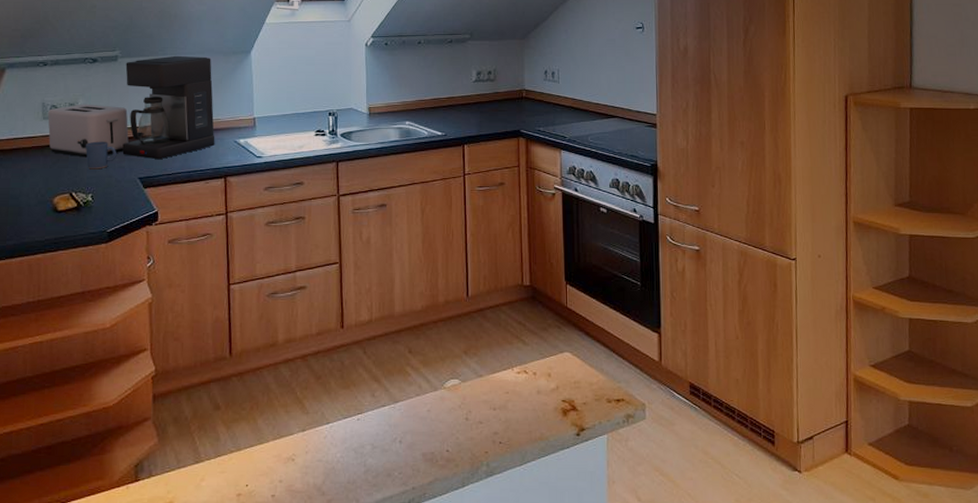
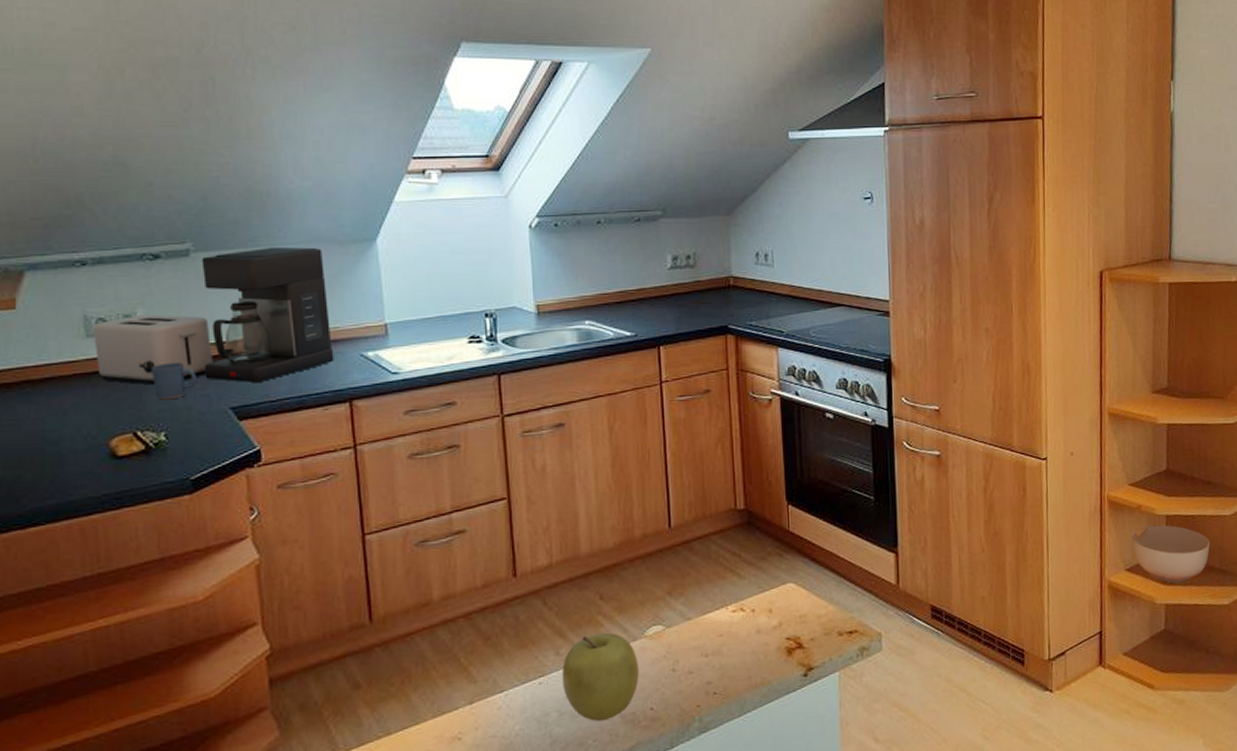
fruit: none [375,381,438,457] -> present [561,632,639,722]
bowl: none [875,327,953,382] -> present [1131,525,1211,584]

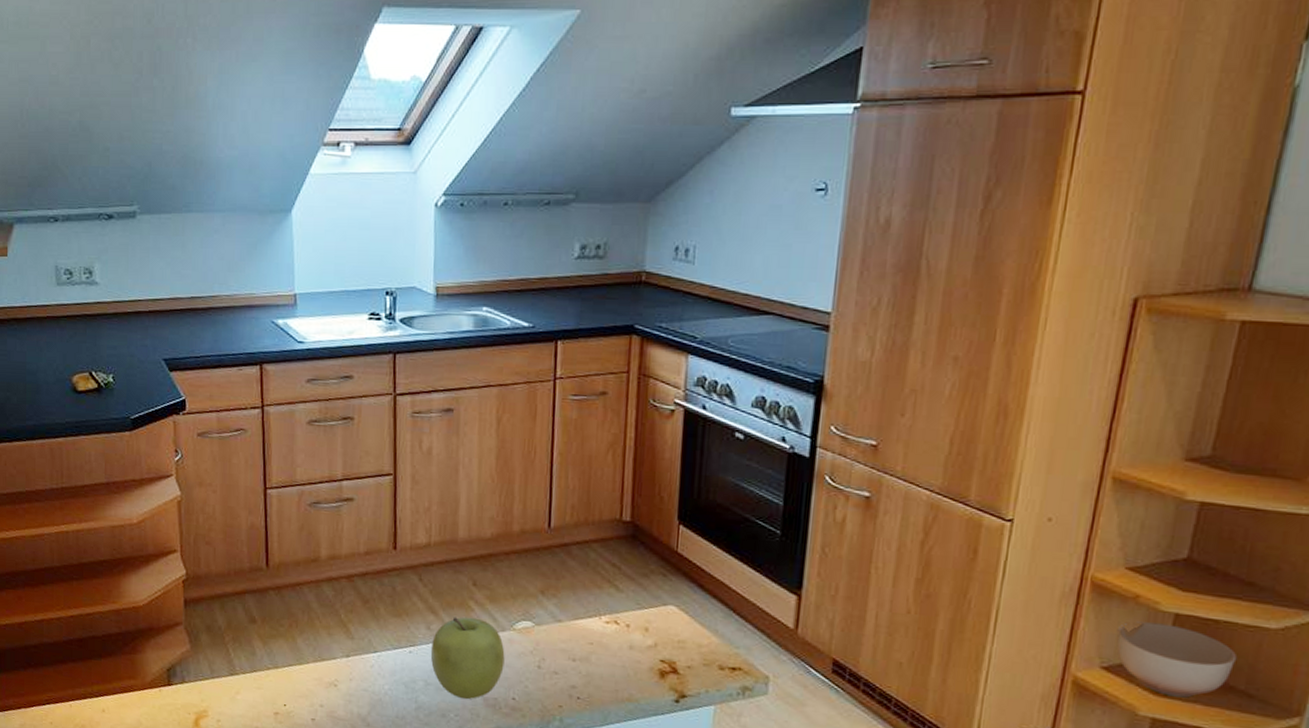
toaster: present [93,314,213,385] -> none [62,268,151,332]
mug: present [150,362,196,400] -> none [103,313,138,347]
coffee maker: present [201,246,334,383] -> none [144,213,249,339]

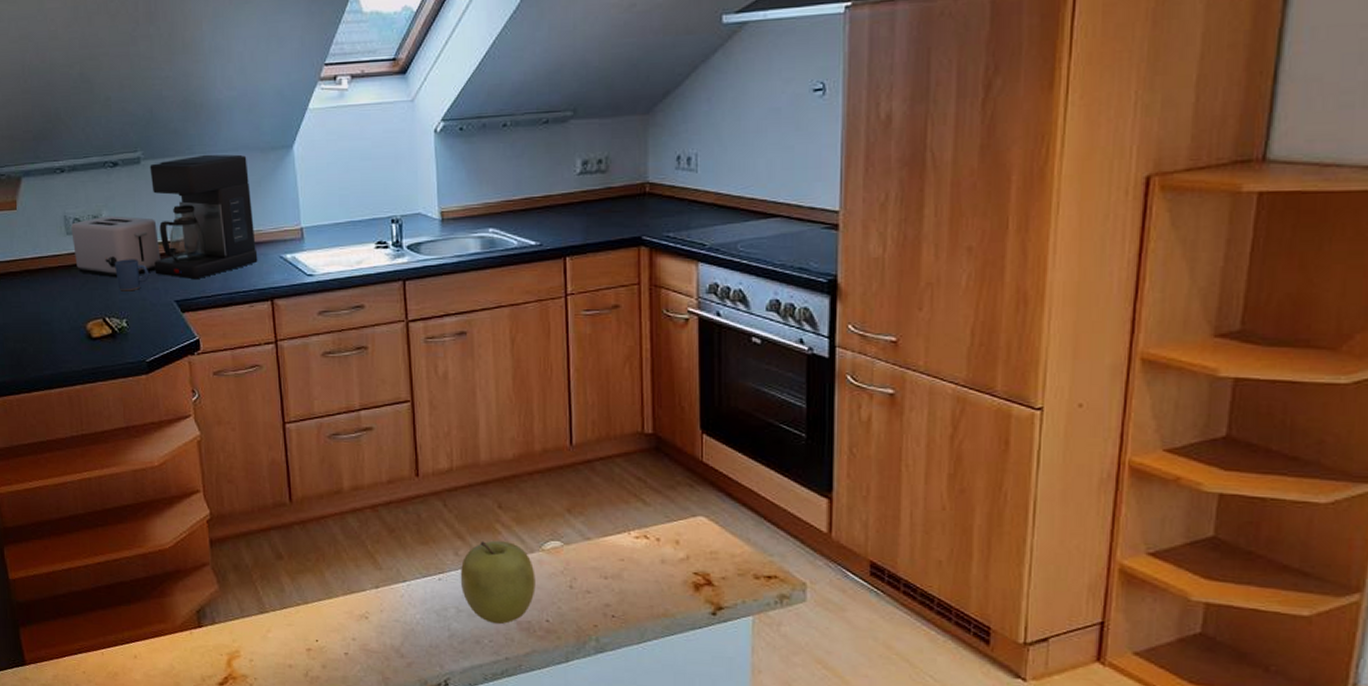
toaster: none [62,268,151,332] -> present [71,215,161,278]
mug: none [103,313,138,347] -> present [114,259,149,291]
coffee maker: none [144,213,249,339] -> present [149,154,258,280]
bowl: present [1116,621,1238,698] -> none [1160,504,1289,580]

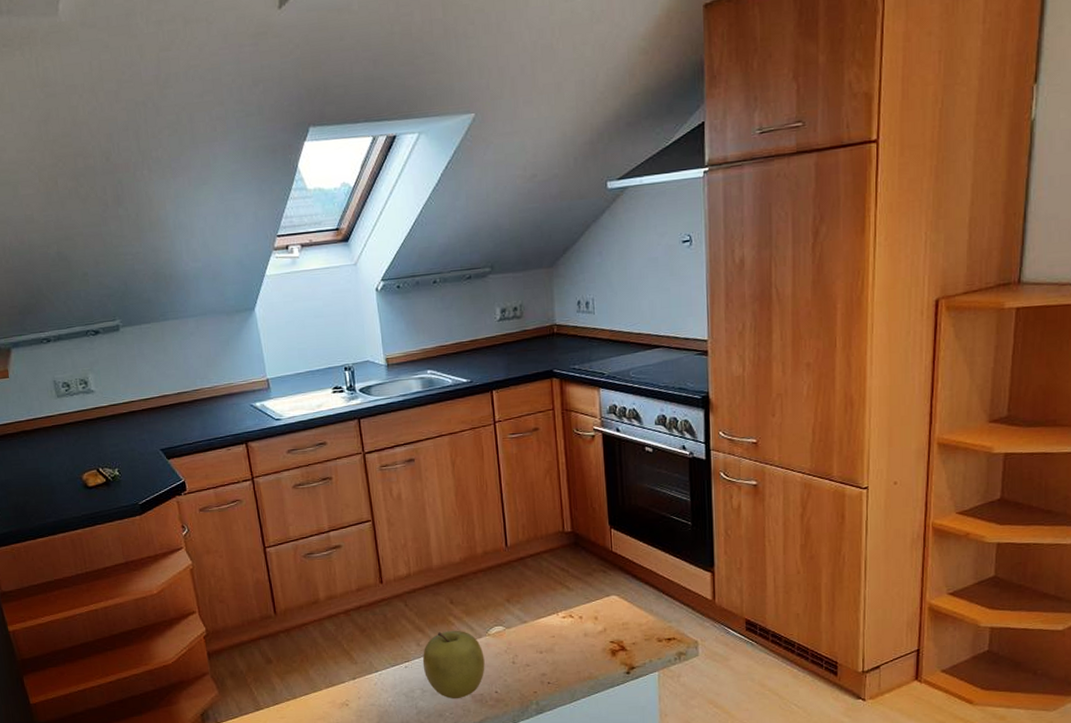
toaster: present [71,215,161,278] -> none [61,378,145,433]
mug: present [114,259,149,291] -> none [103,415,135,444]
coffee maker: present [149,154,258,280] -> none [128,318,231,430]

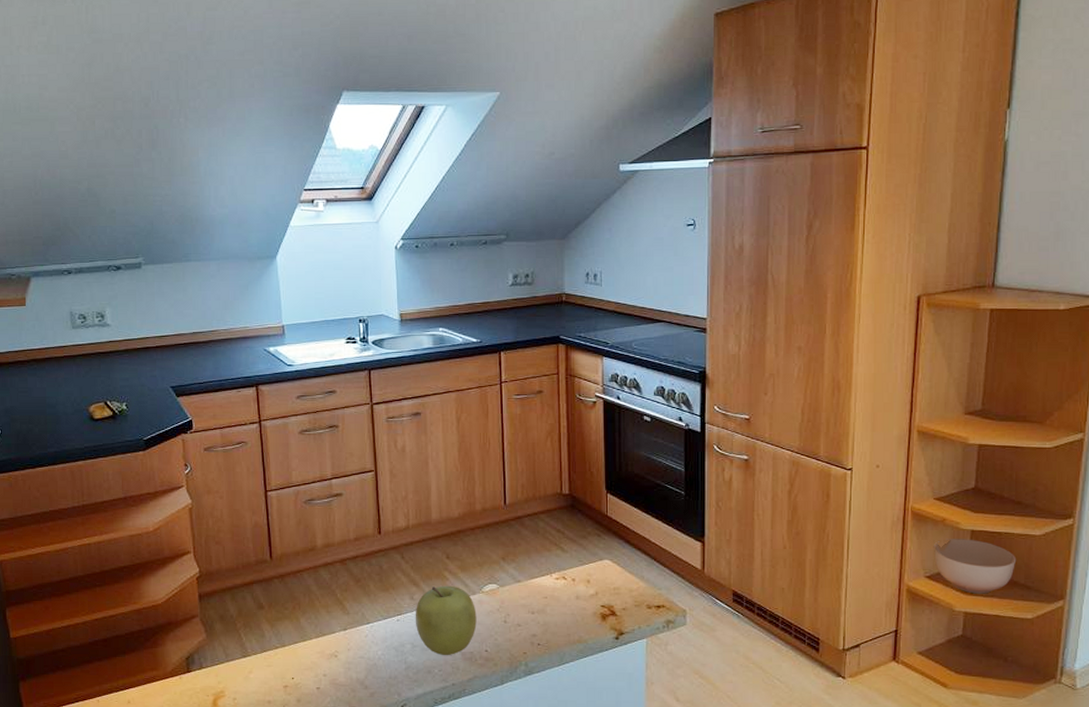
bowl: none [956,552,1046,608] -> present [933,539,1017,594]

